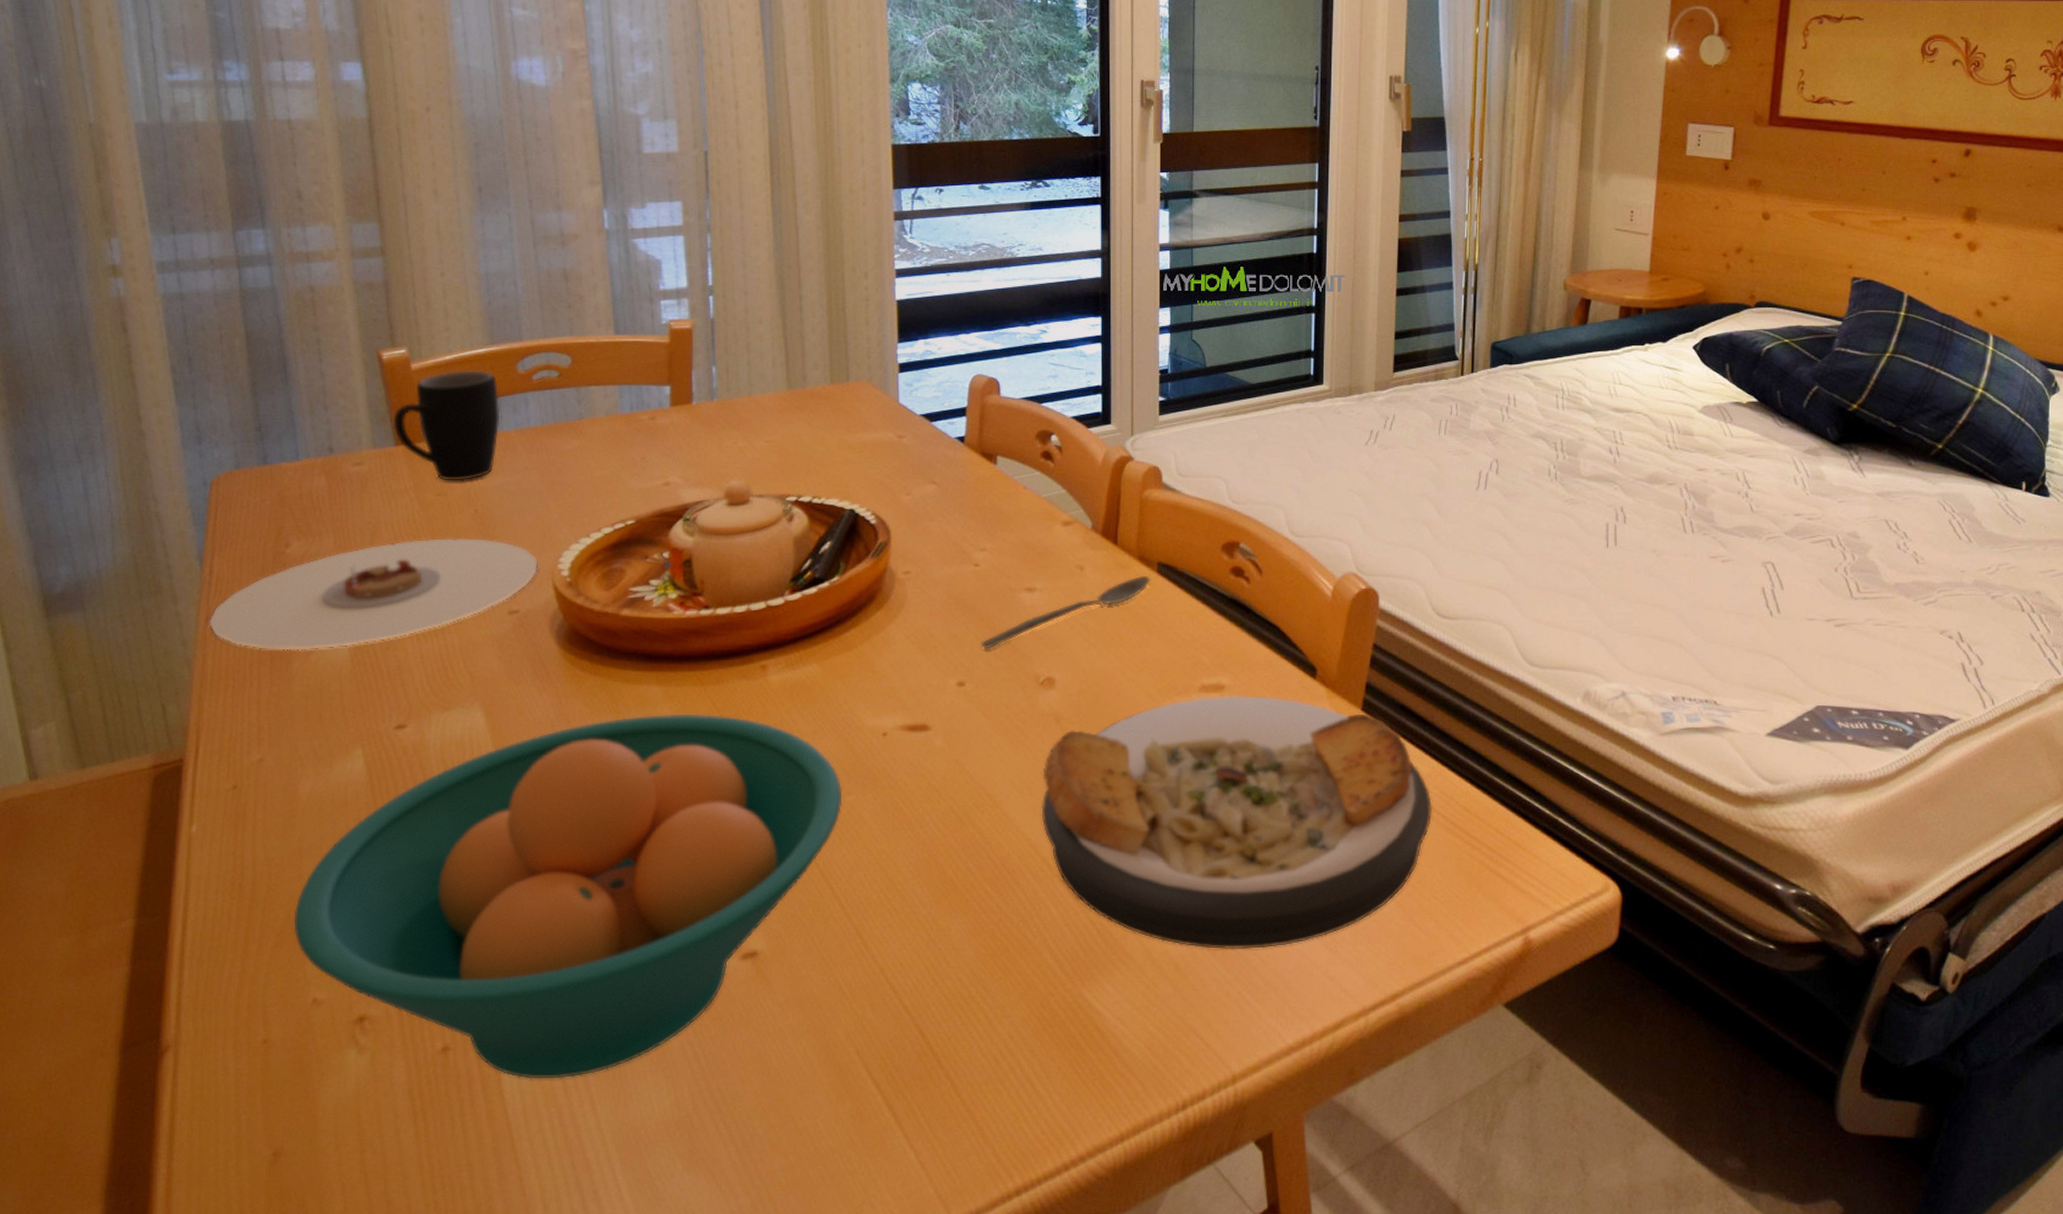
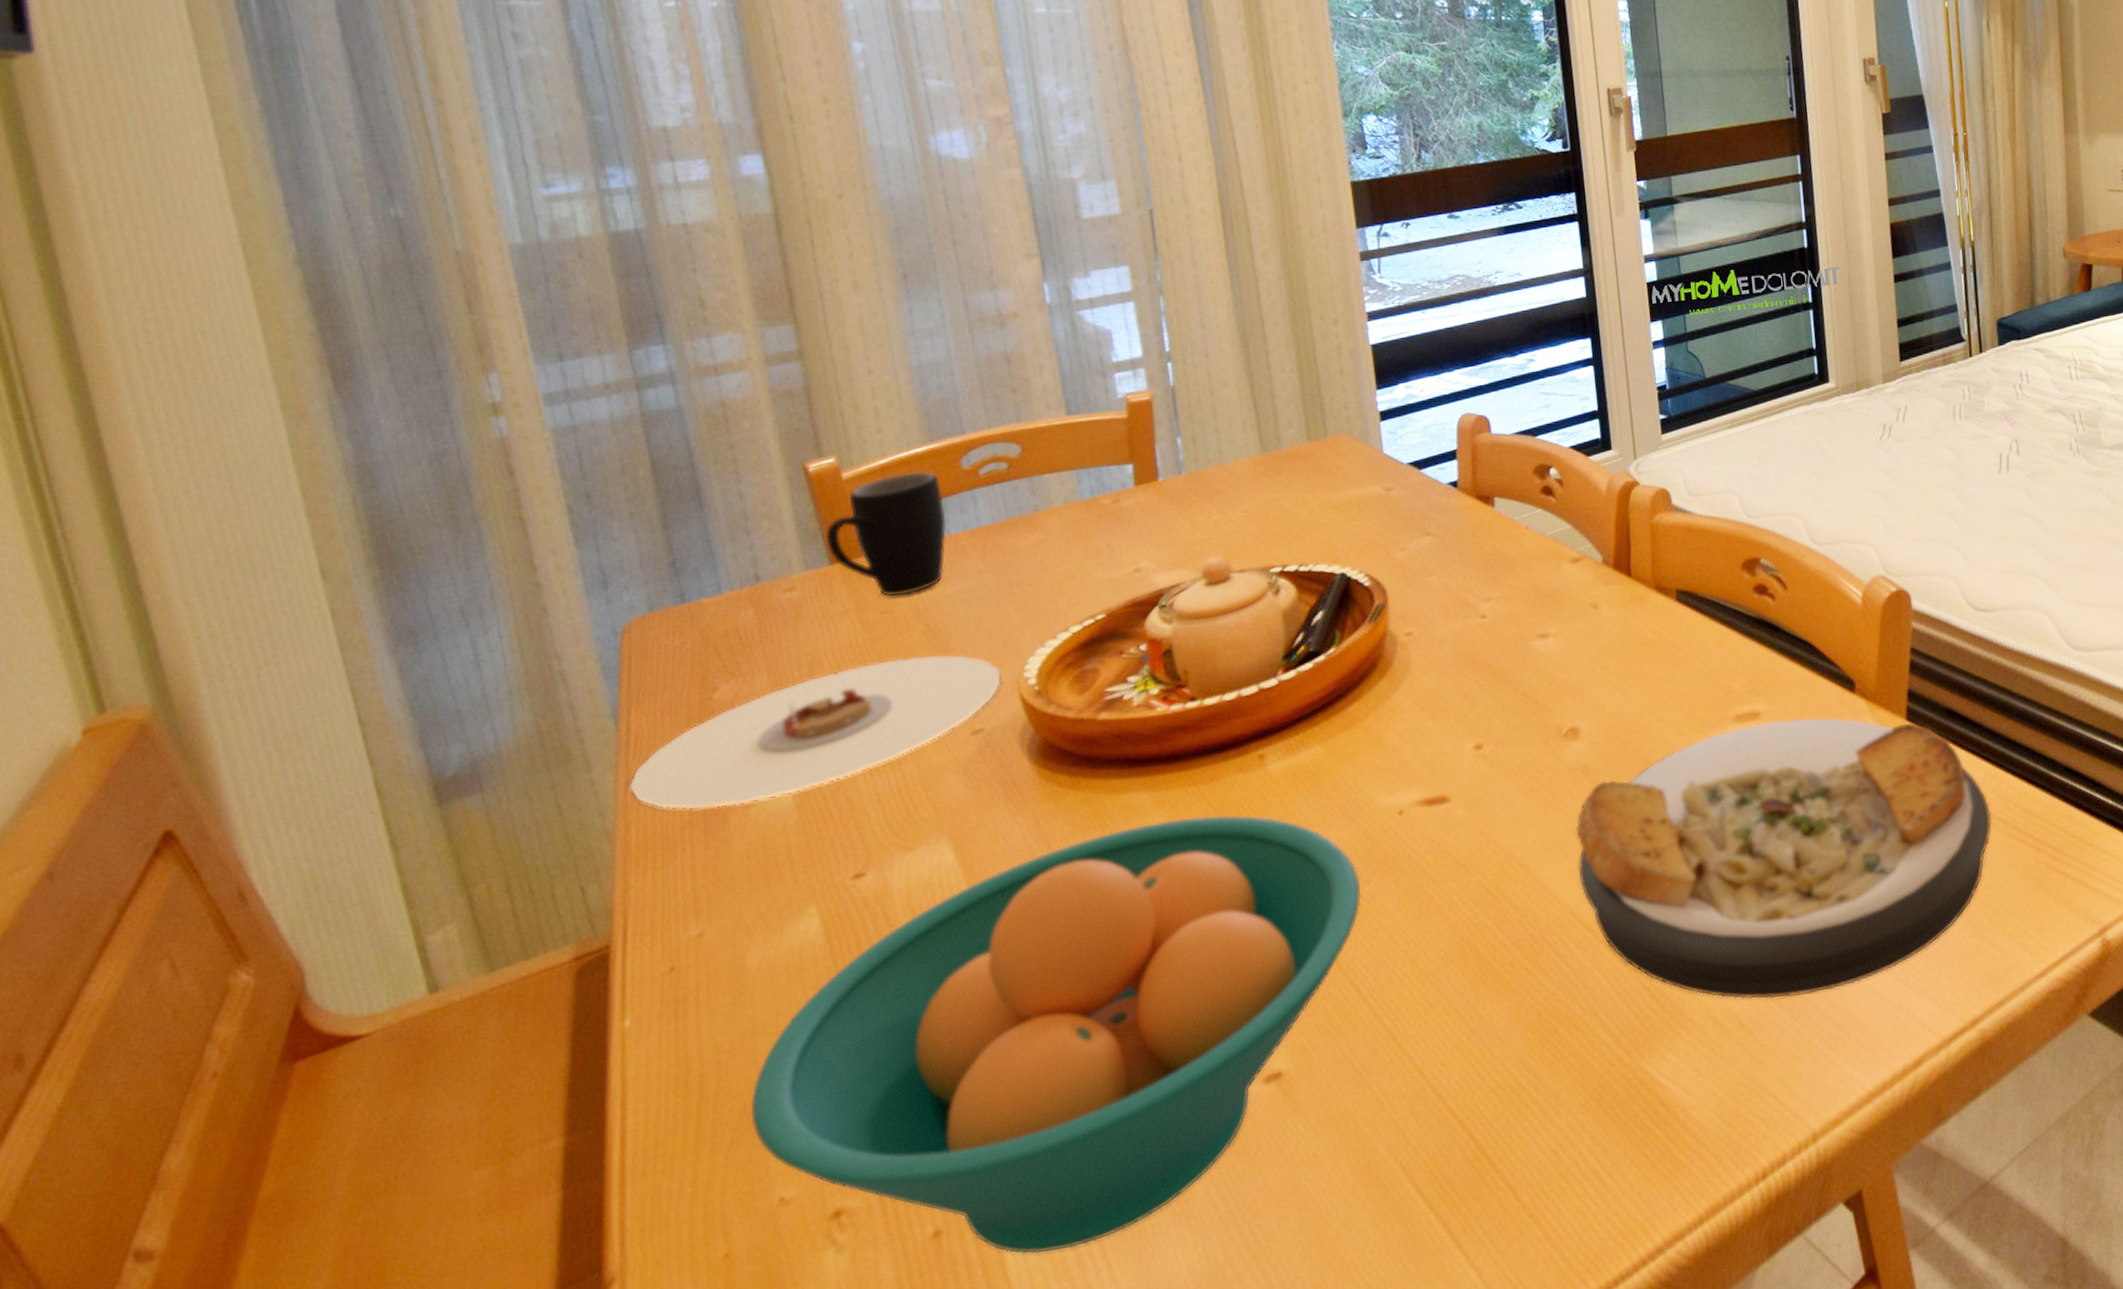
spoon: present [981,575,1150,650] -> none [1495,606,1670,706]

